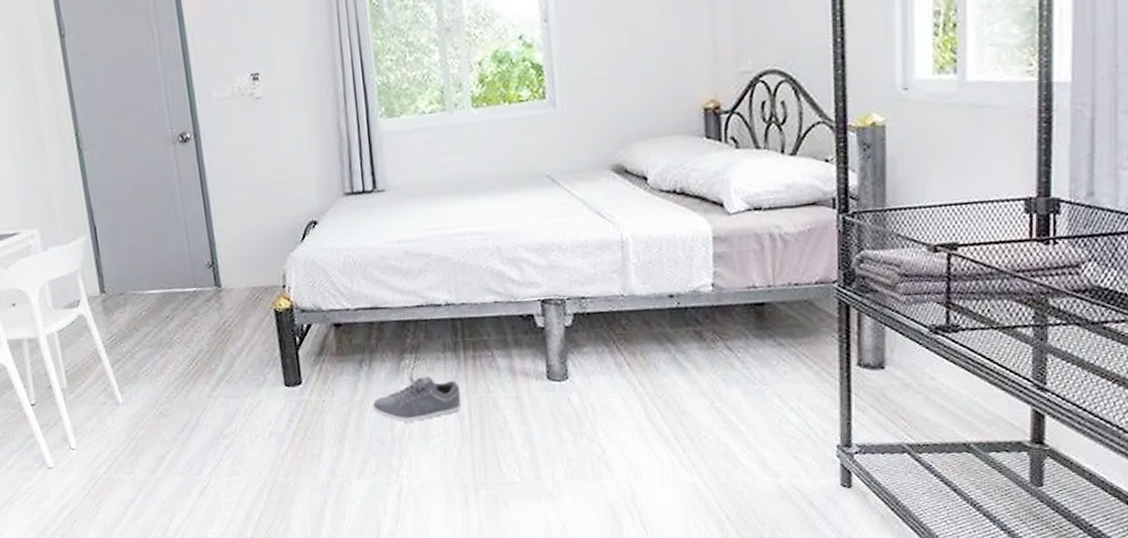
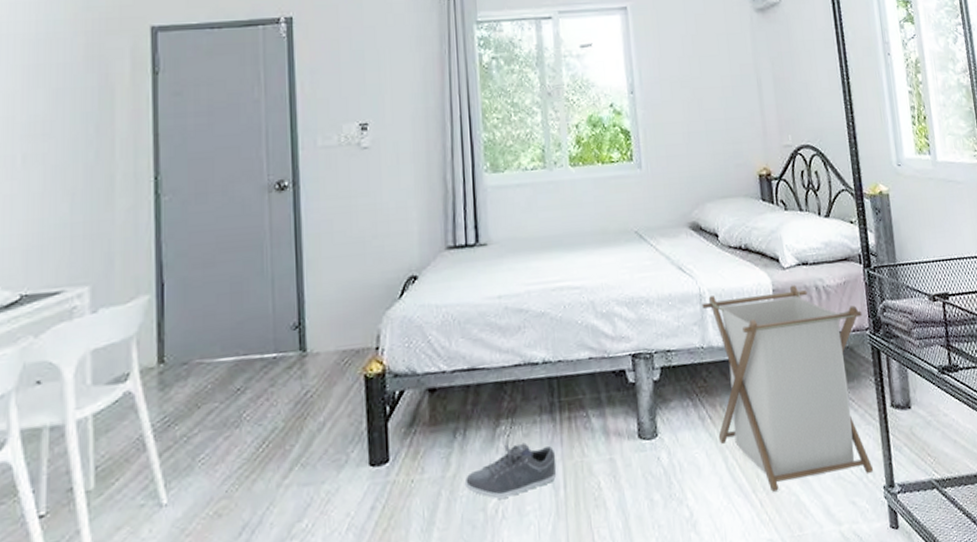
laundry basket: none [624,232,830,440] -> present [702,284,874,492]

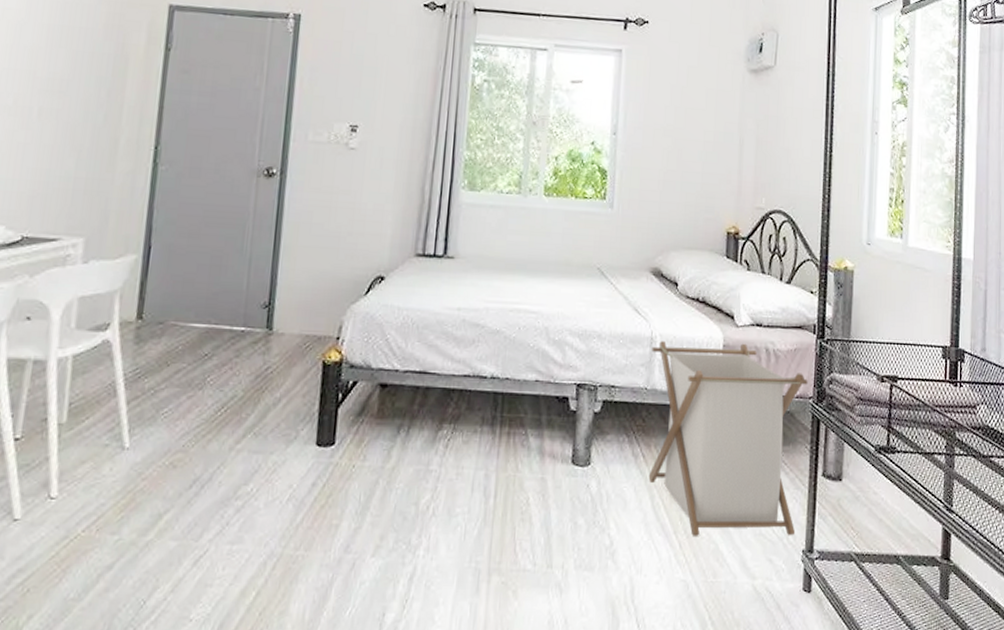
shoe: present [464,442,557,499] -> none [401,447,491,497]

